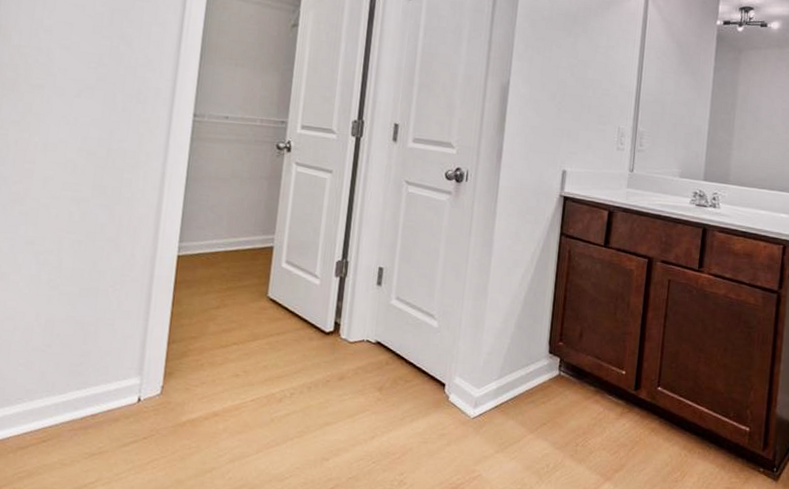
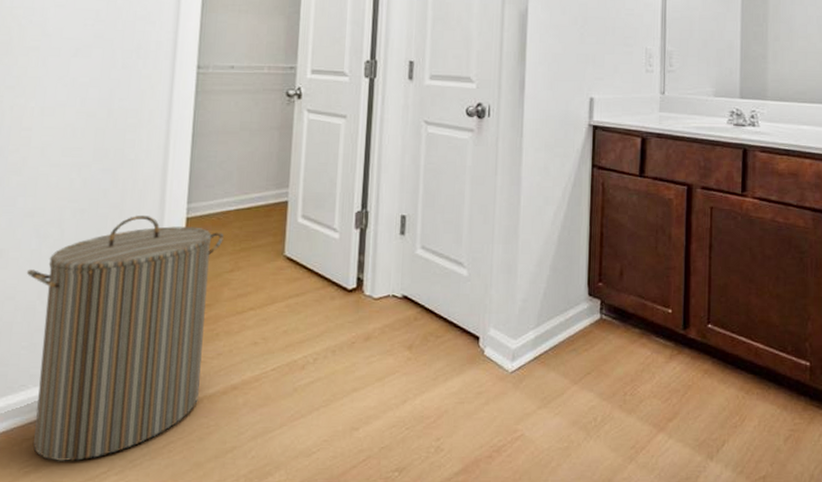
laundry hamper: none [25,250,212,471] -> present [26,216,224,461]

